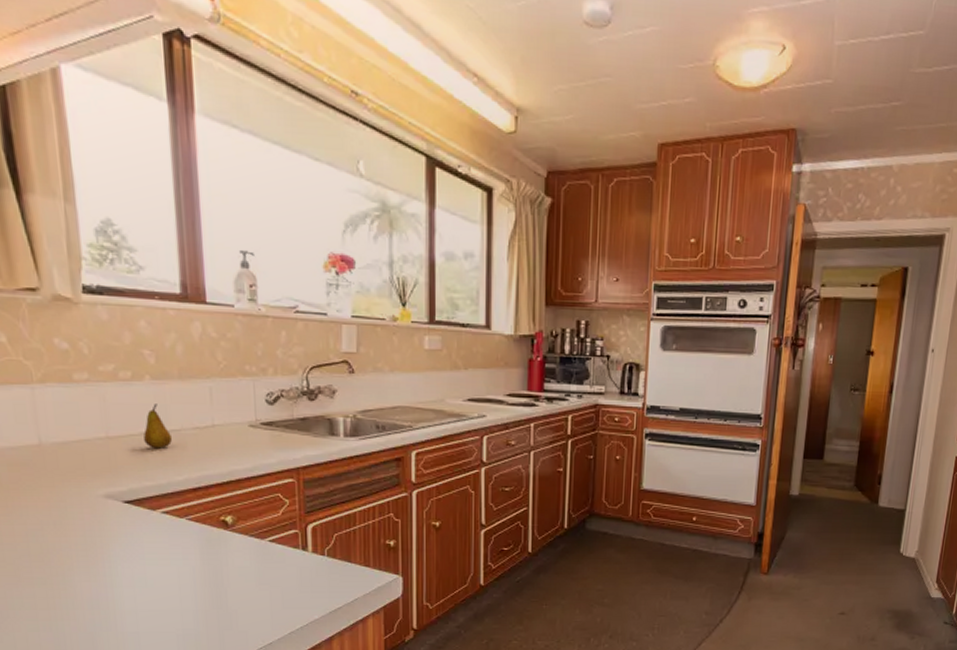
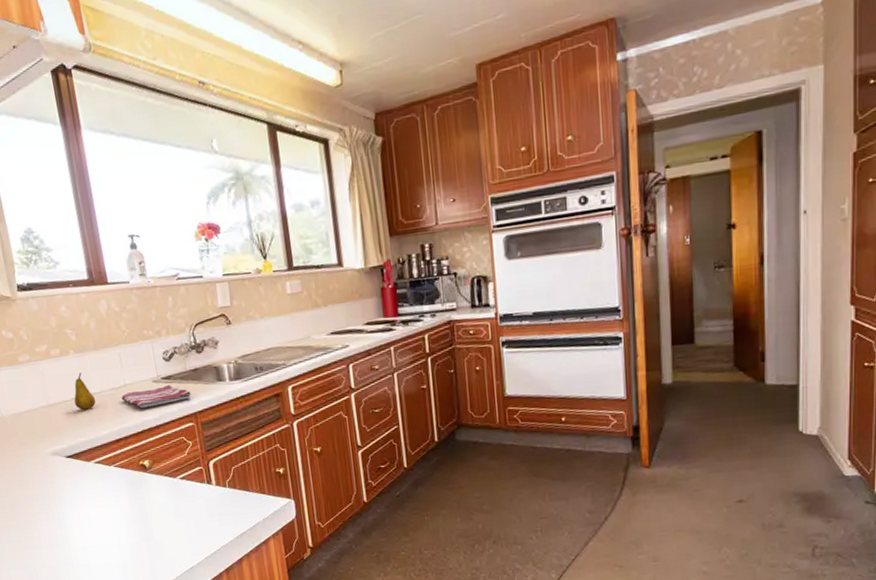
dish towel: none [206,432,295,455] -> present [121,384,191,408]

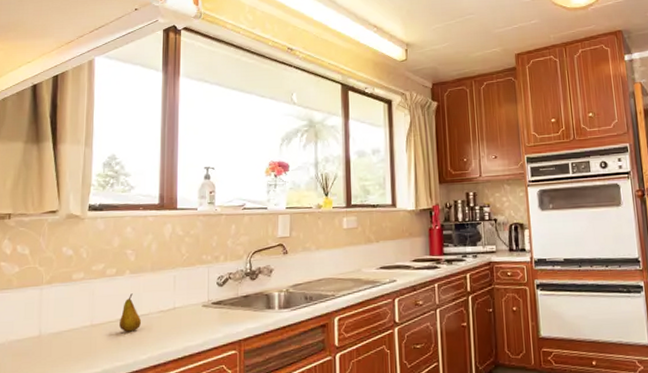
dish towel: present [121,384,191,408] -> none [168,310,239,332]

